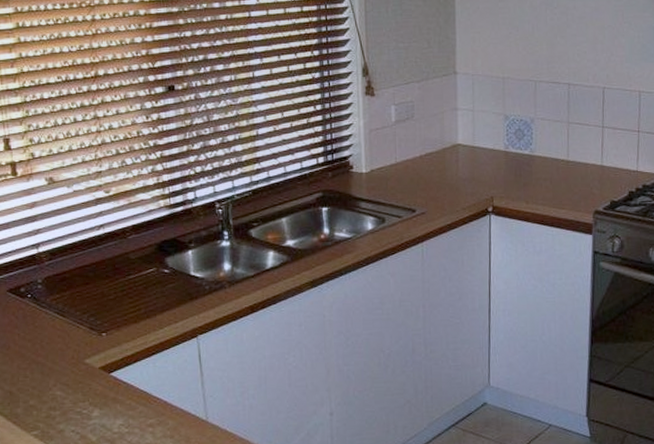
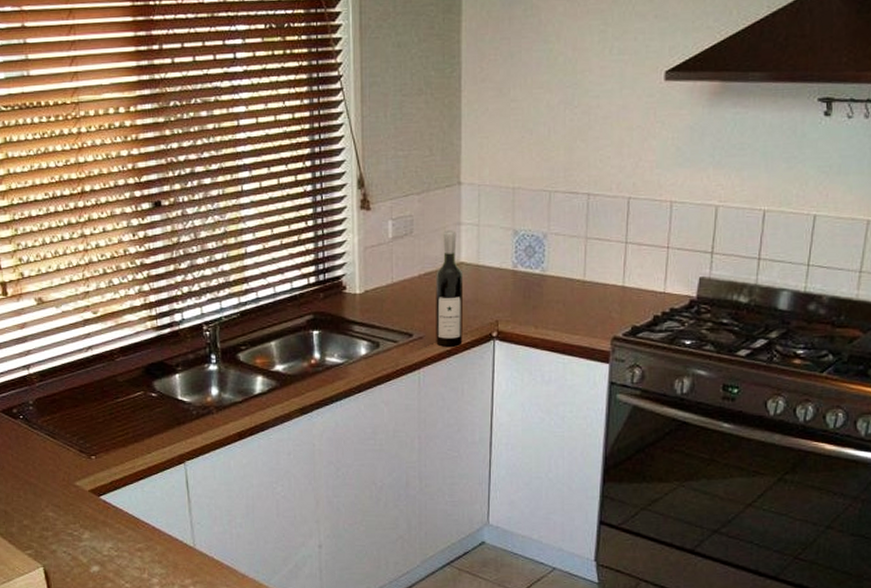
bottle: none [435,115,462,223] -> present [435,230,464,348]

